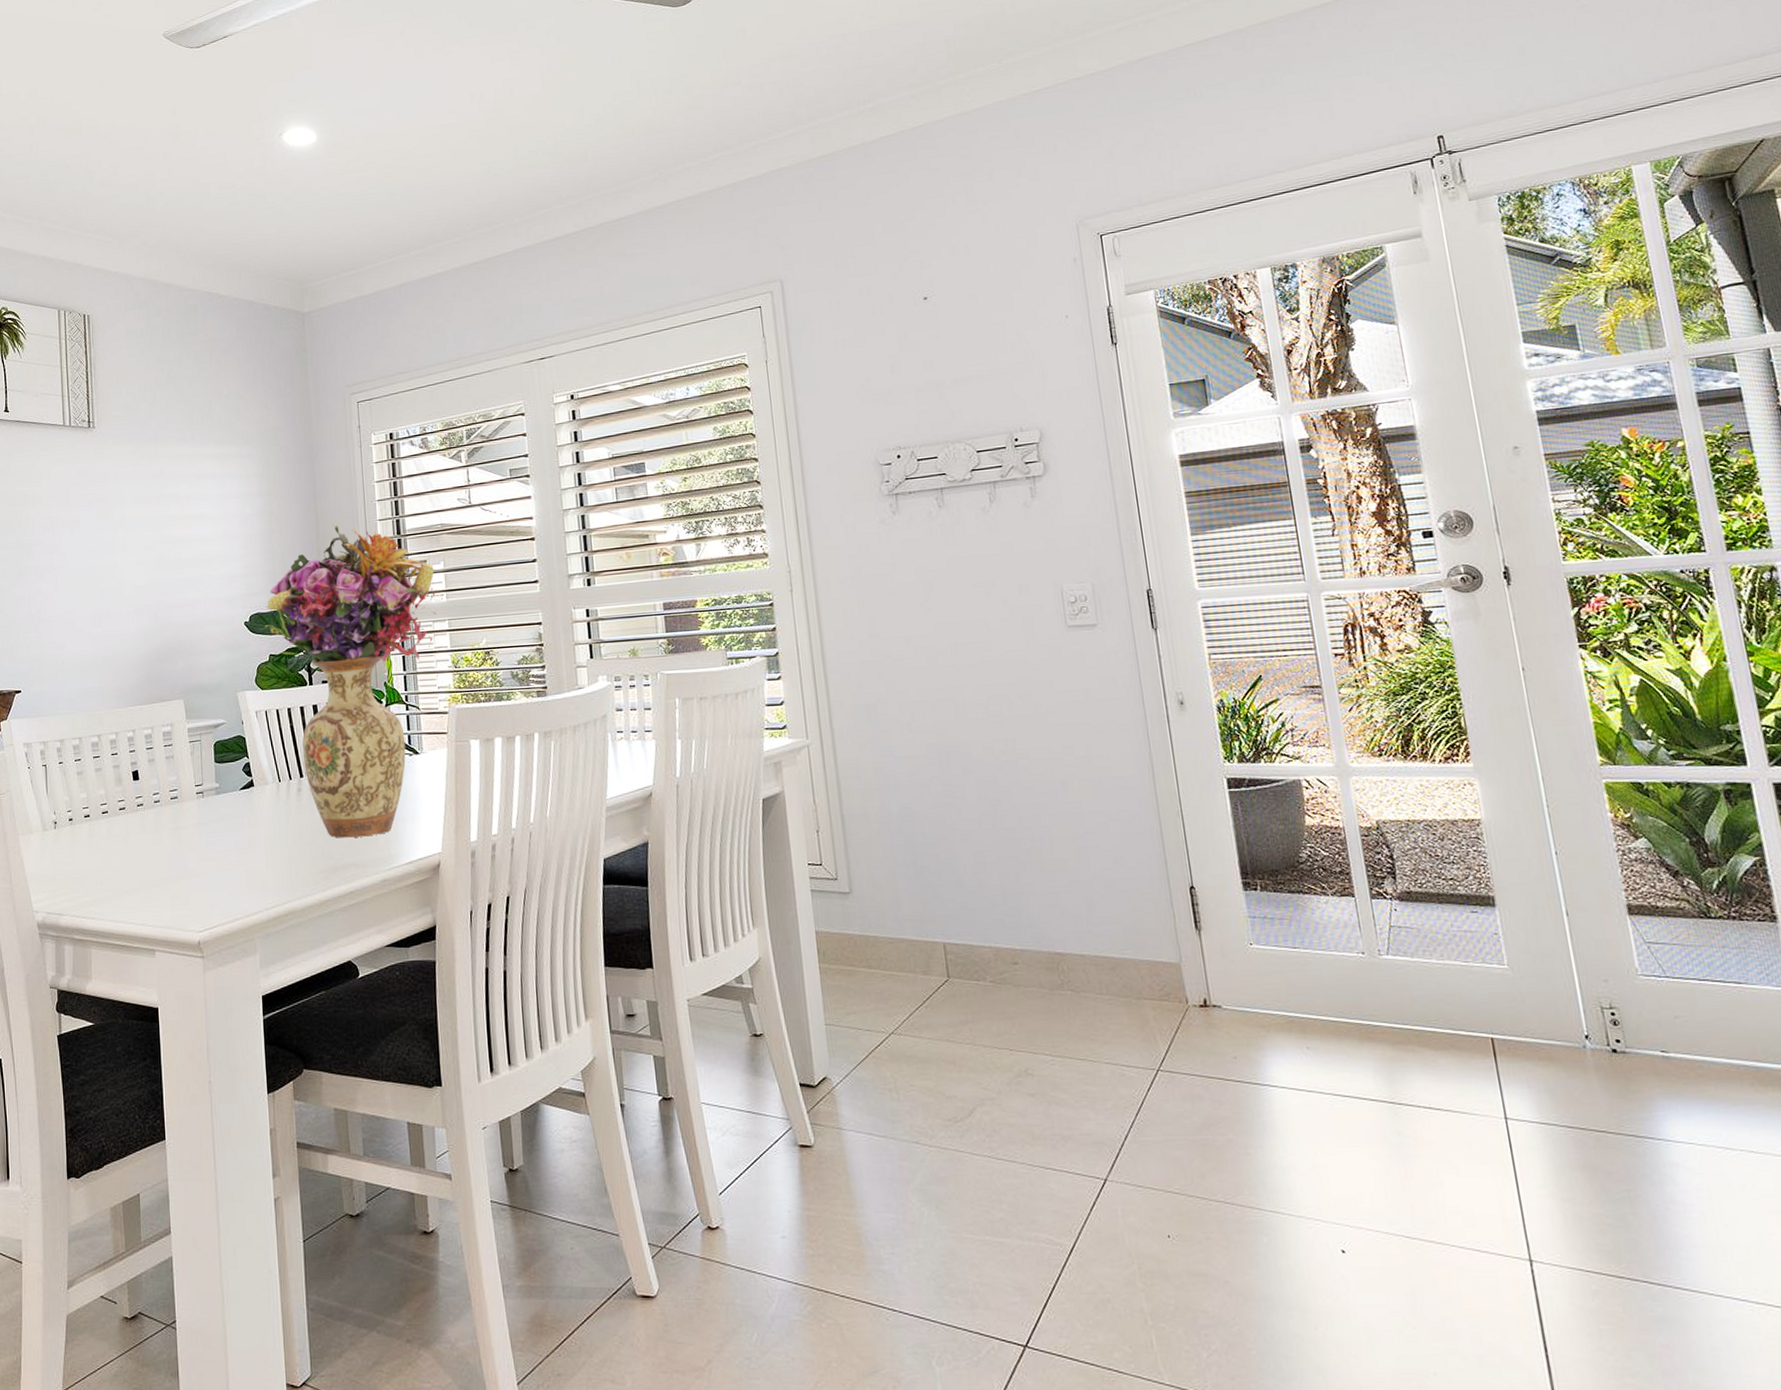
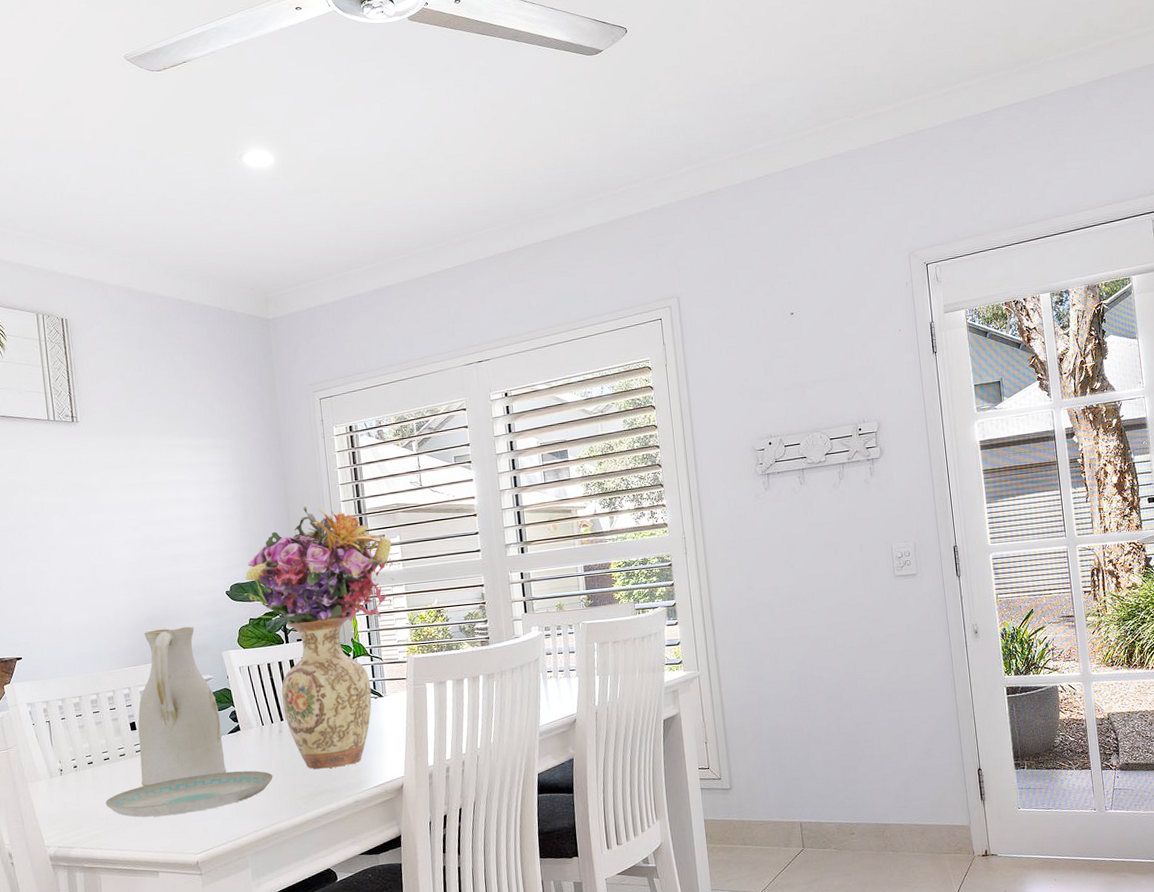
plate: none [101,835,289,884] -> present [105,770,273,818]
ceramic pitcher: none [141,661,236,847] -> present [138,626,226,786]

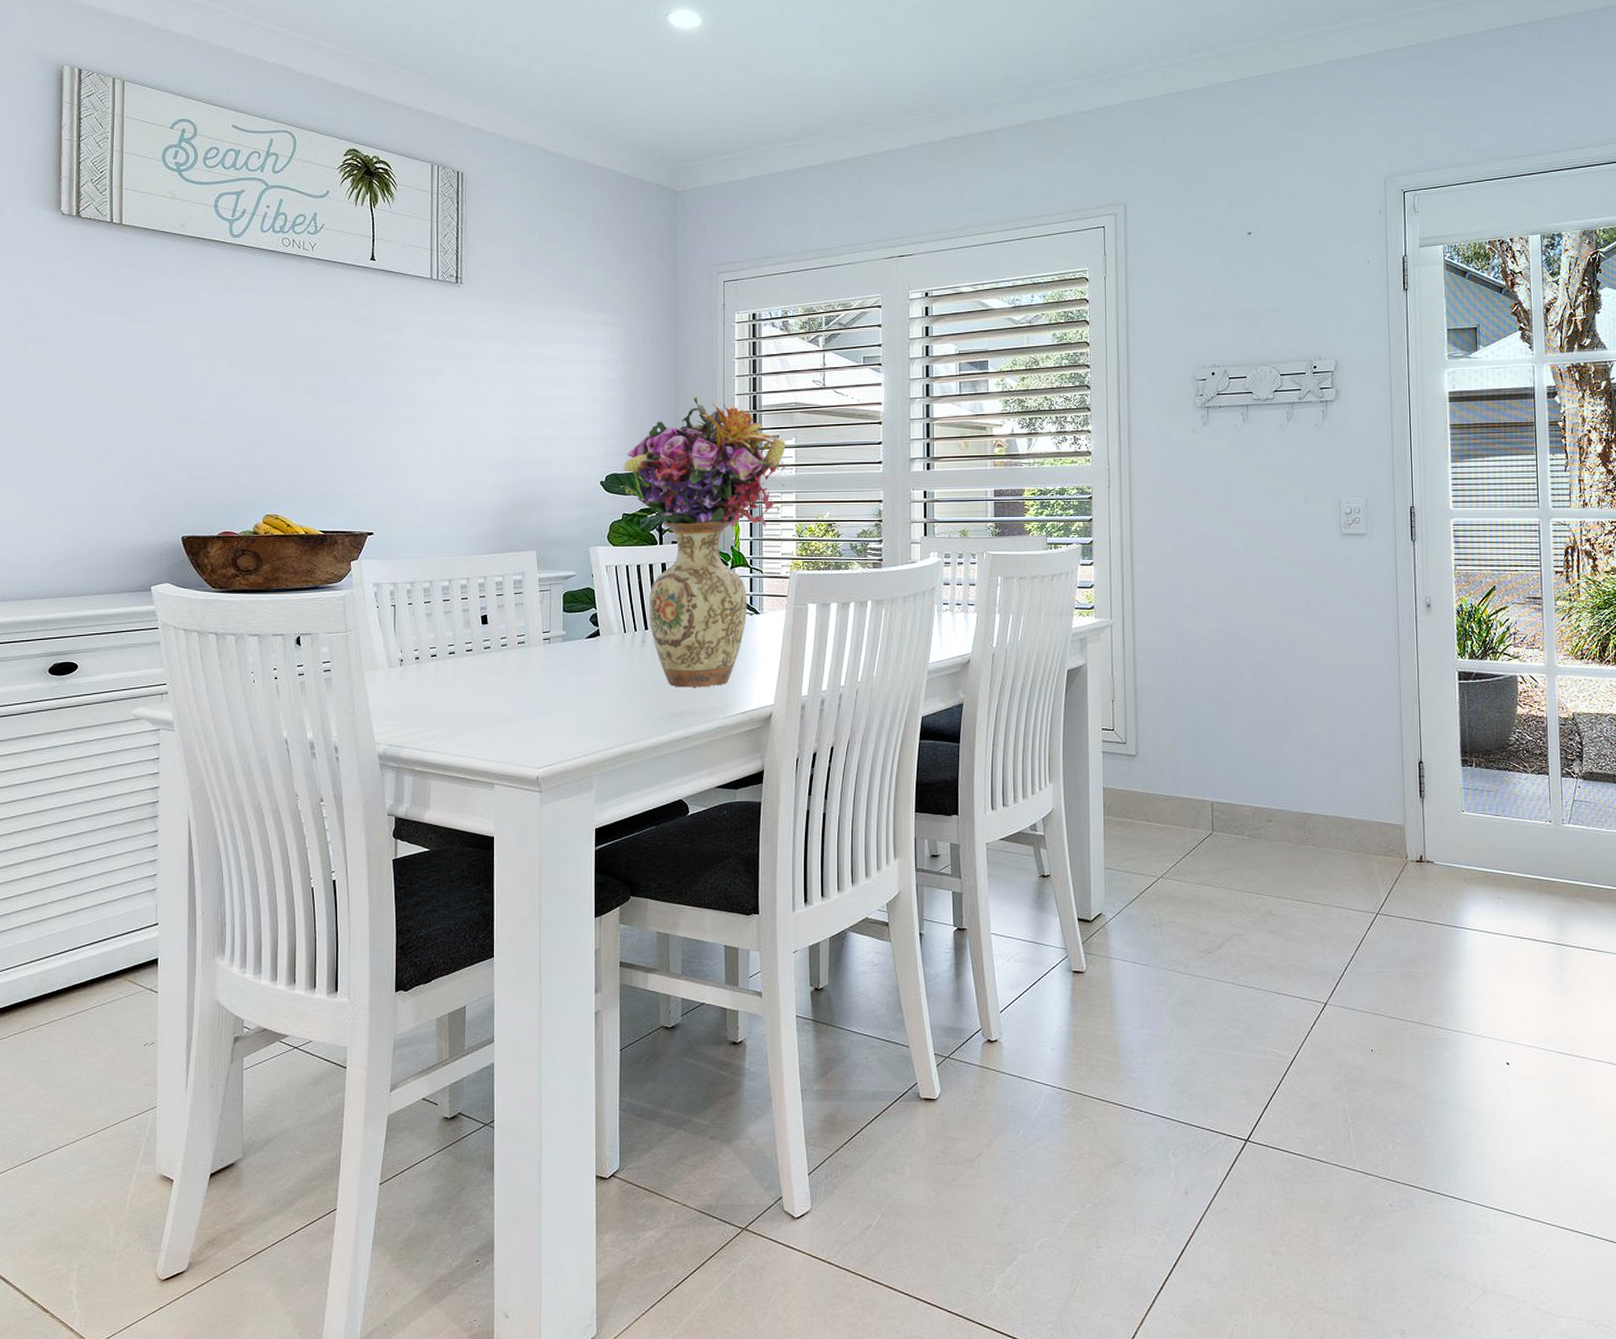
plate: present [105,770,273,818] -> none [445,680,630,723]
ceramic pitcher: present [138,626,226,786] -> none [486,516,580,687]

